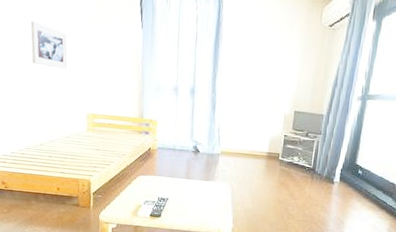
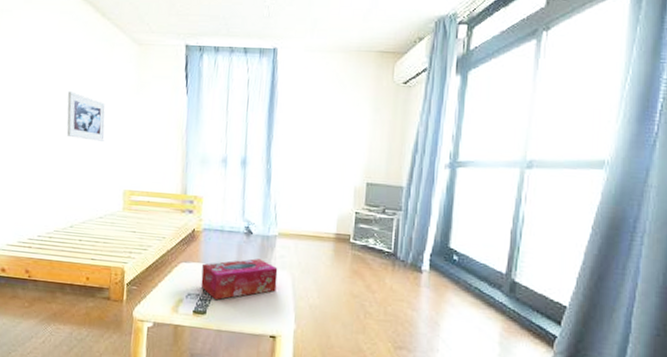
tissue box: none [156,172,220,206] -> present [200,258,278,300]

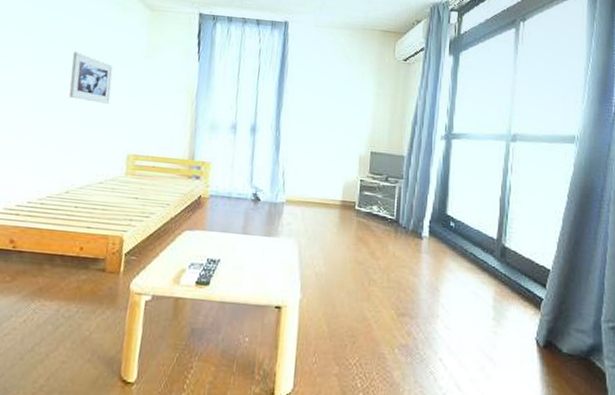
tissue box: present [200,258,278,300] -> none [205,226,285,270]

